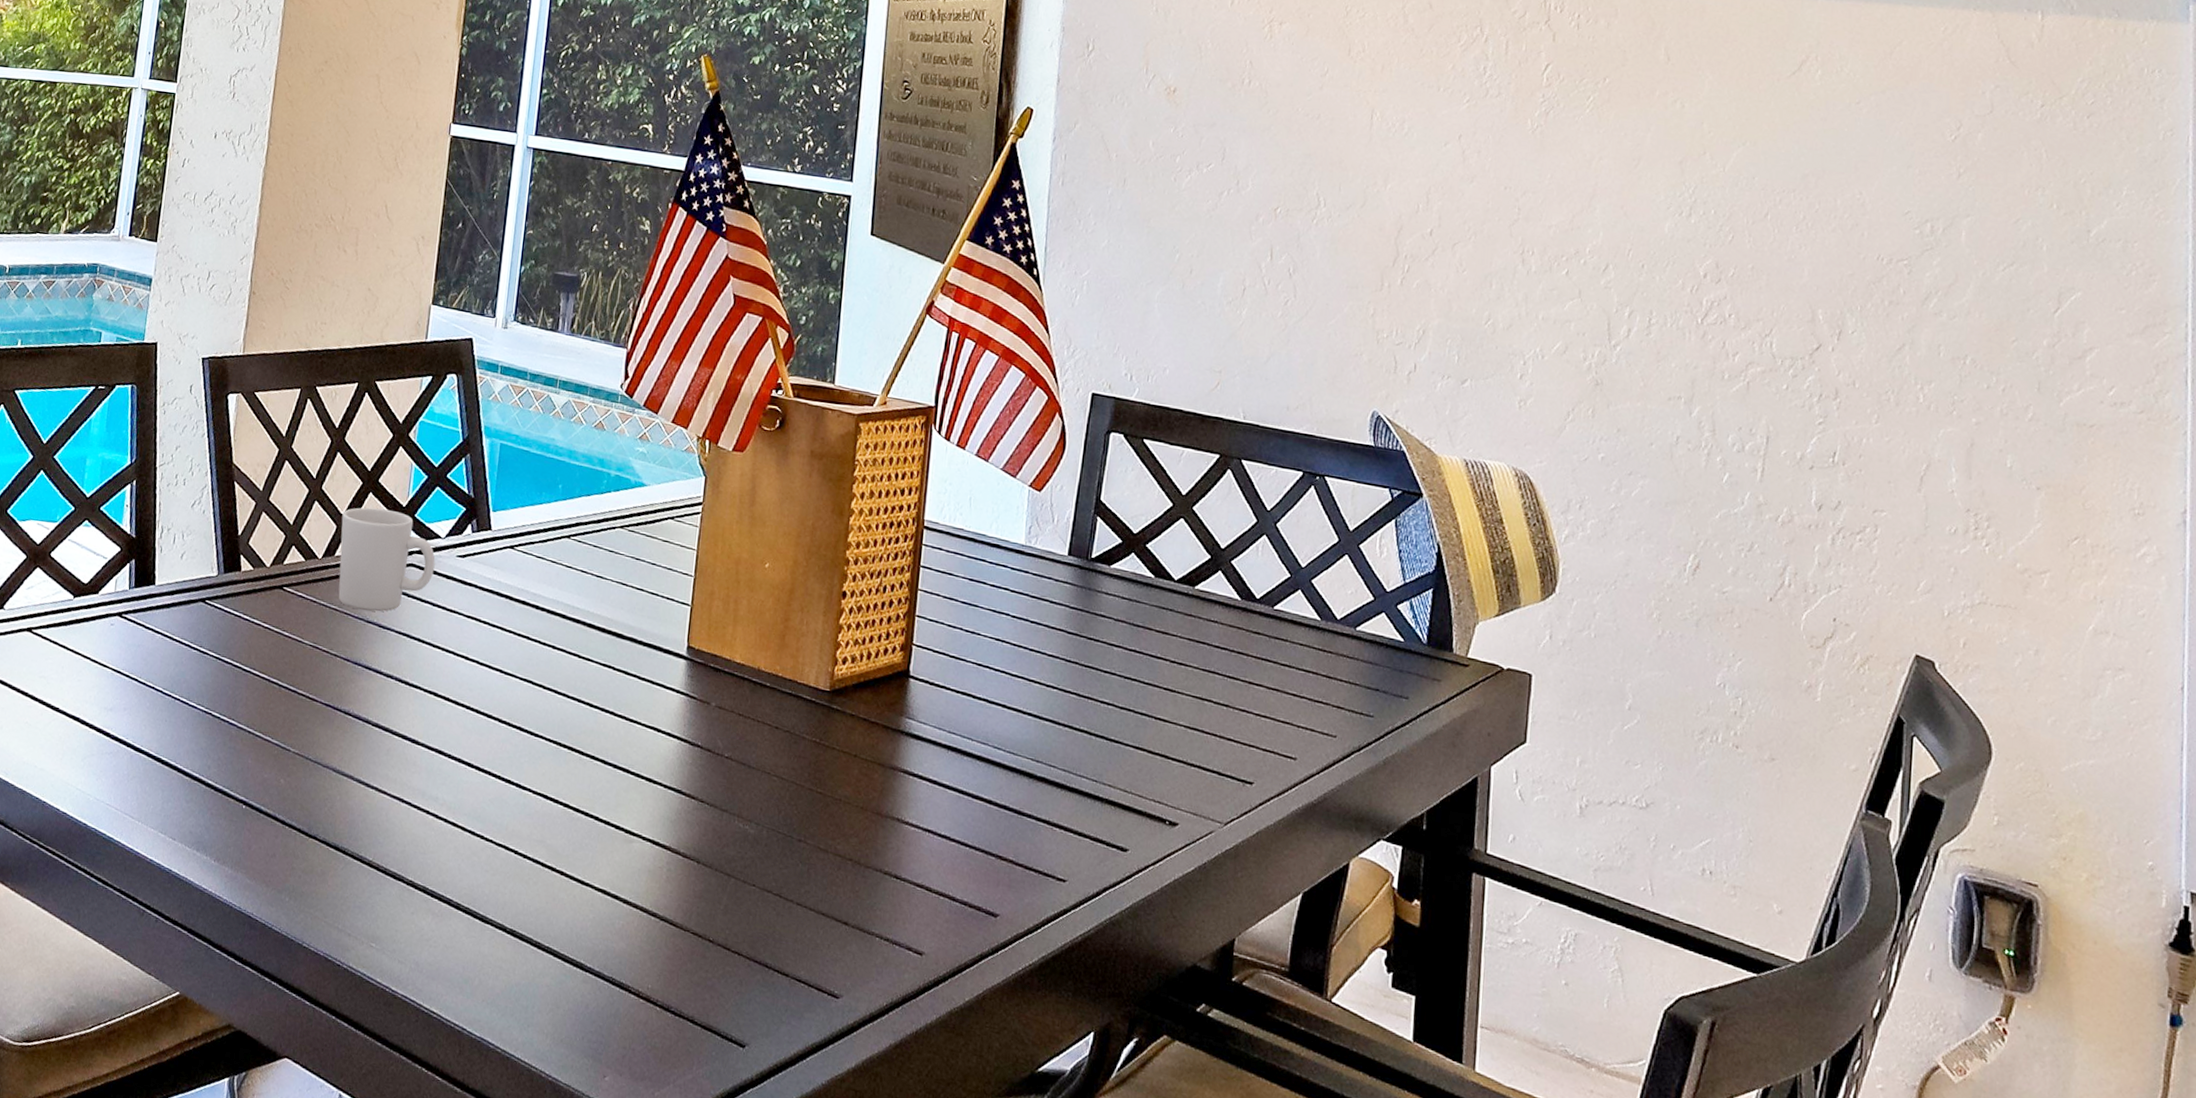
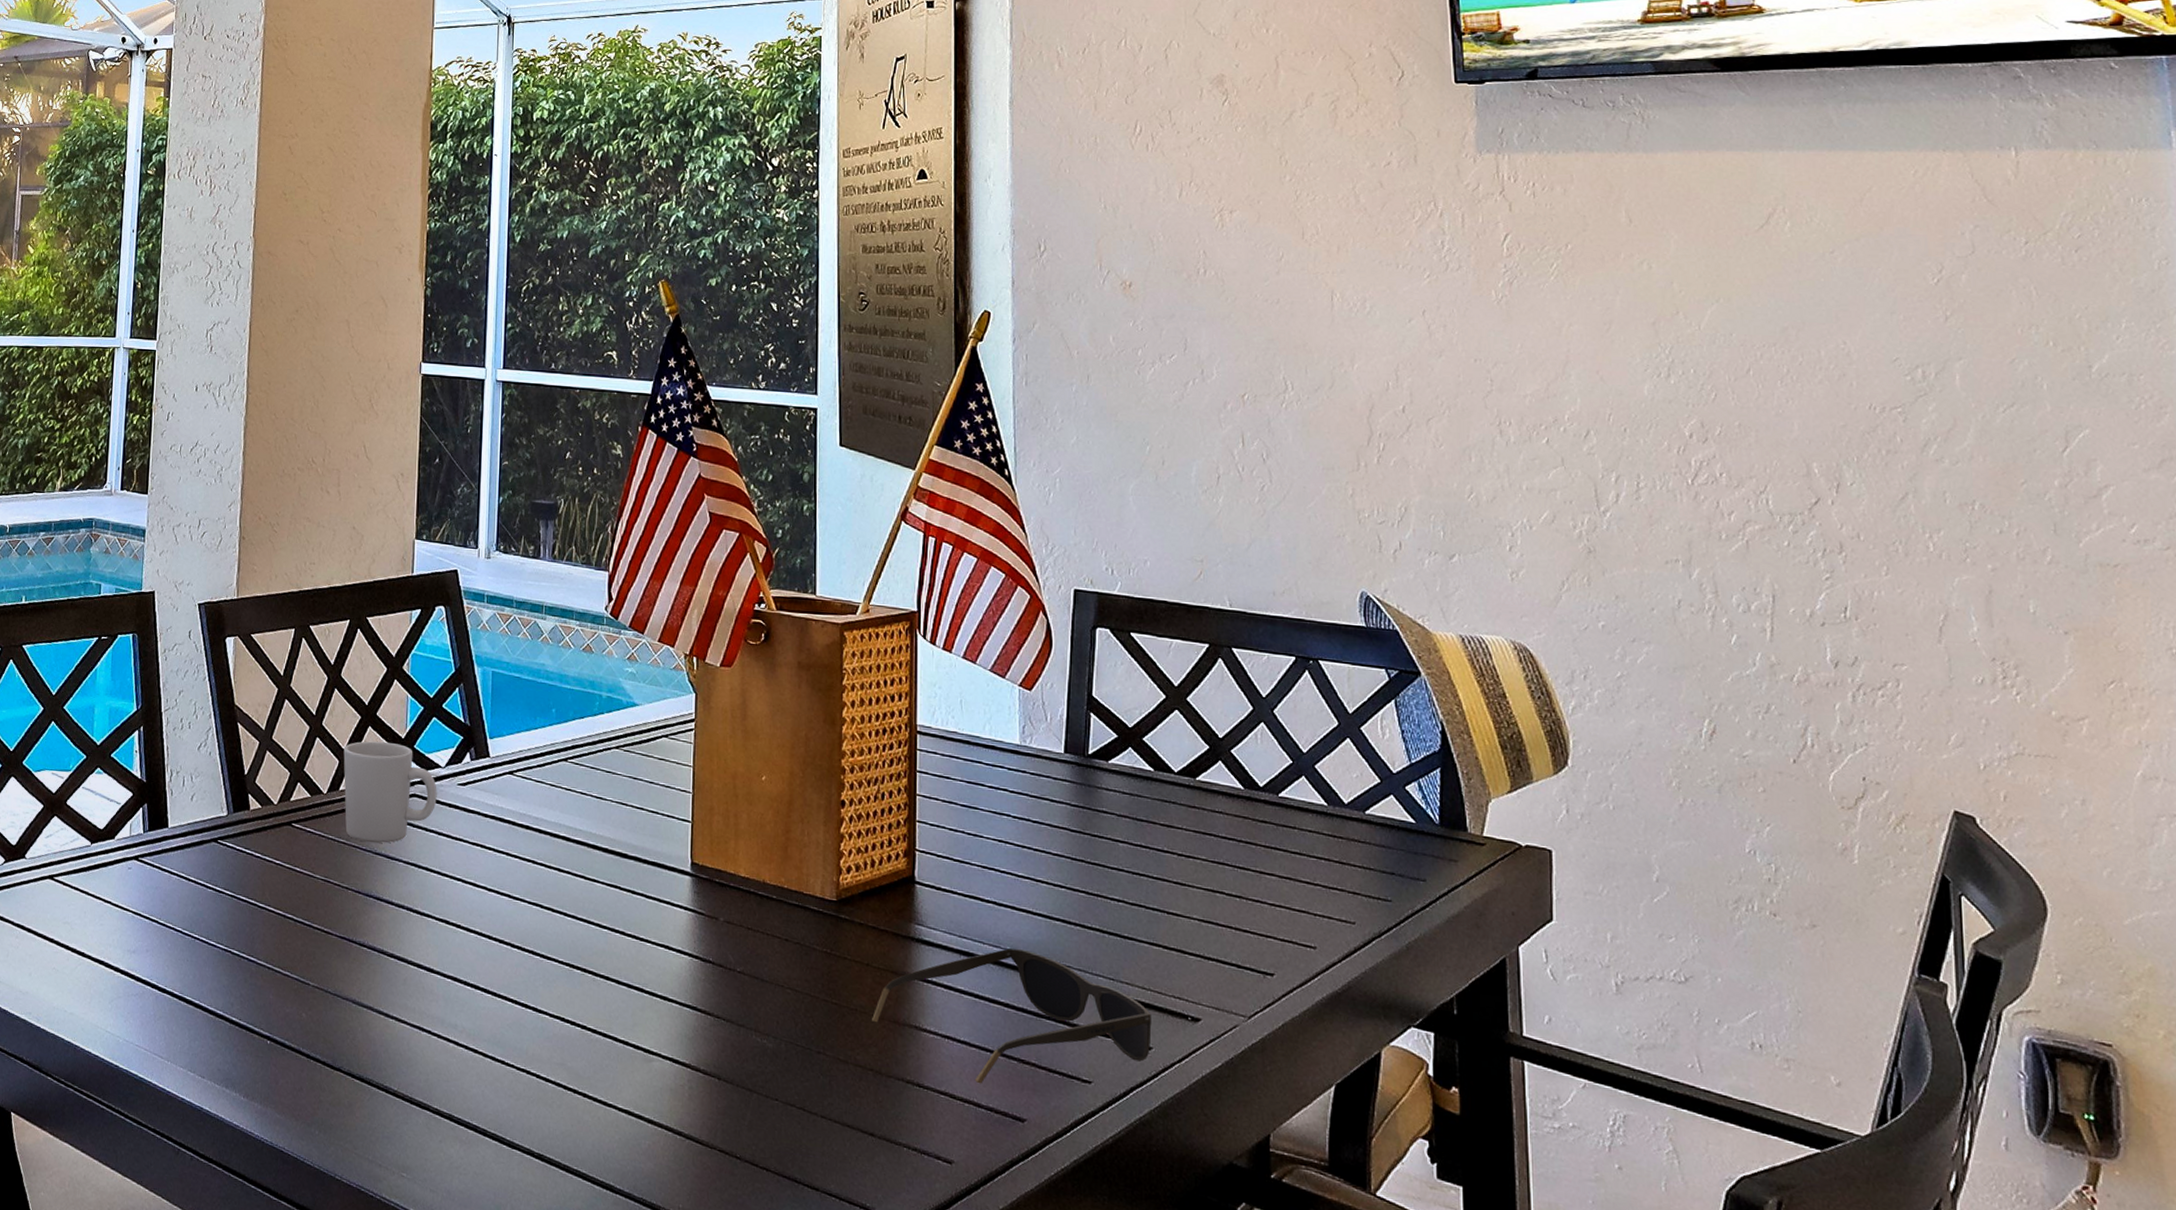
sunglasses: none [854,745,1131,879] -> present [871,947,1152,1084]

